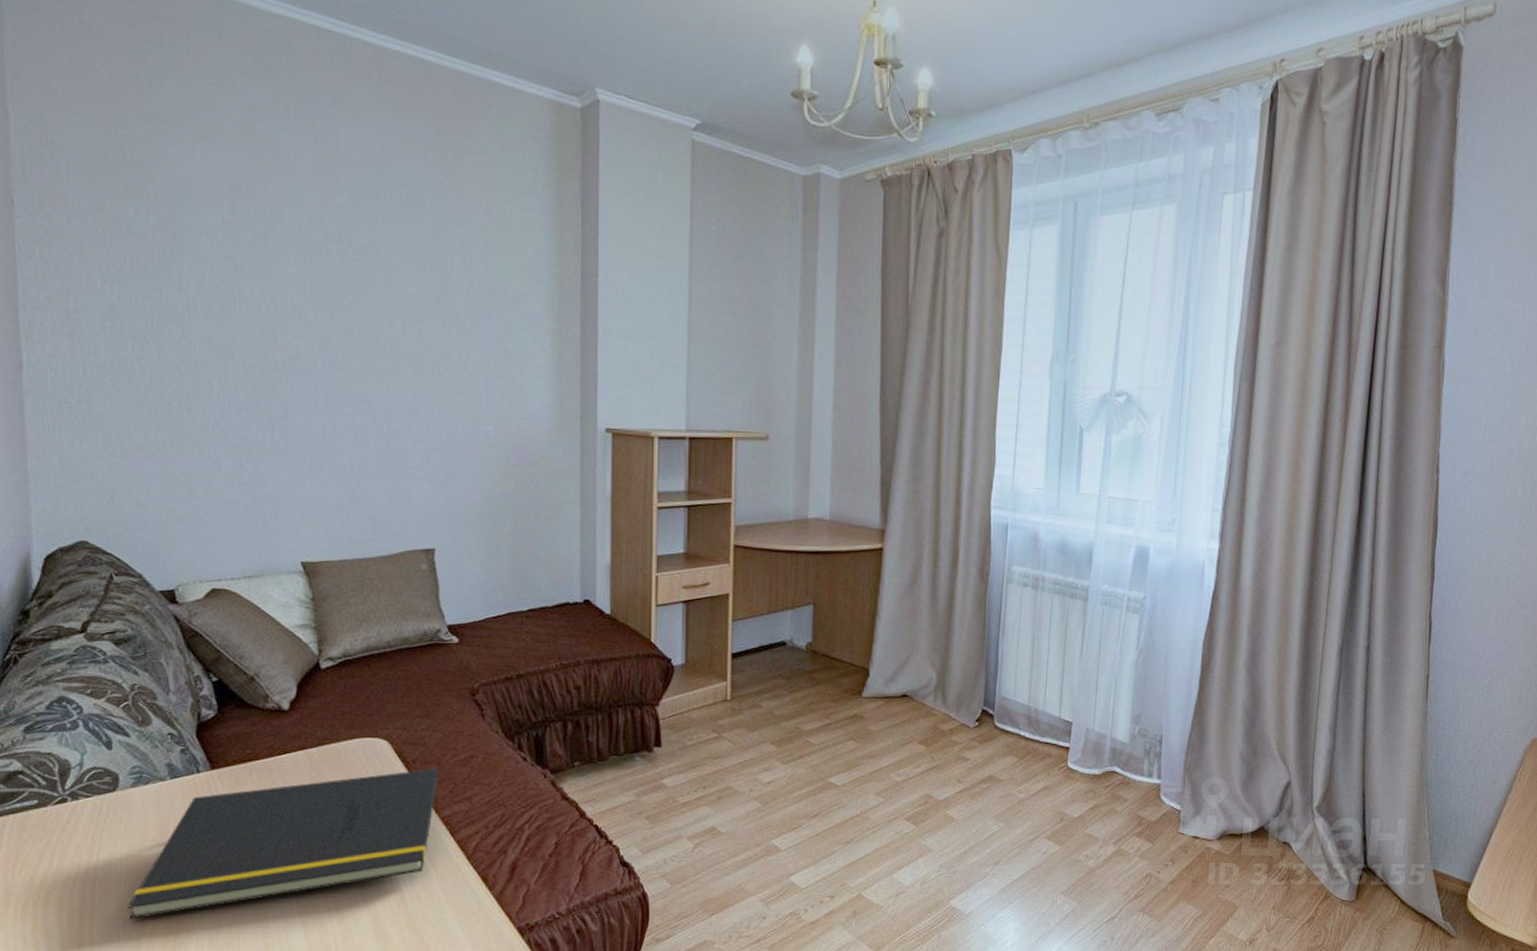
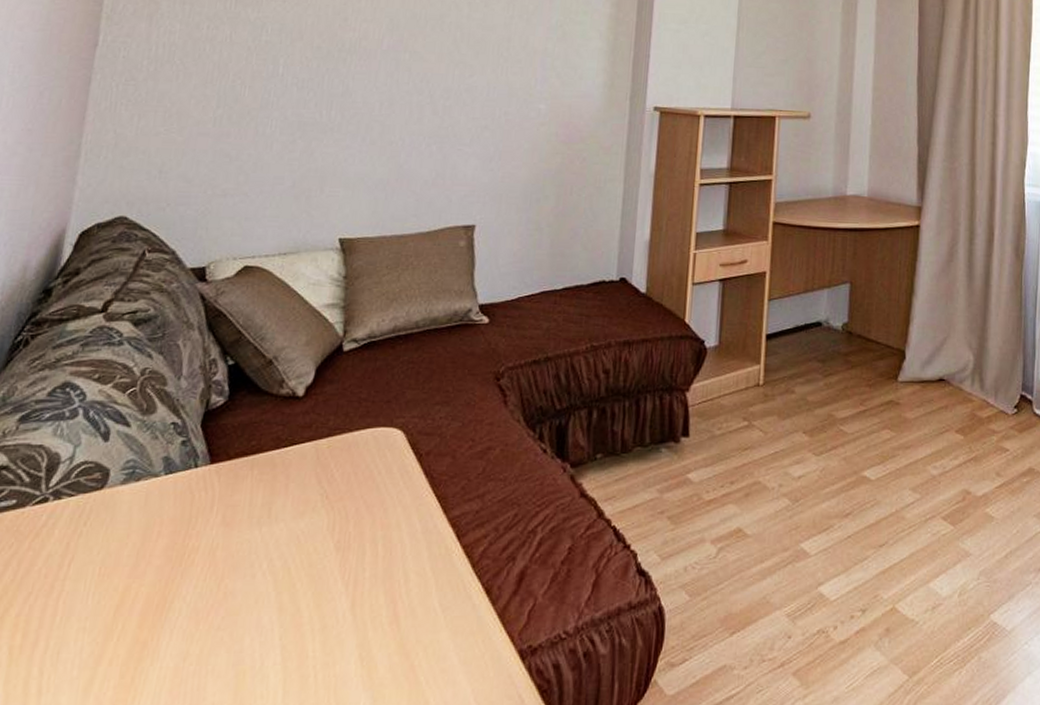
notepad: present [127,768,438,919] -> none [89,461,452,643]

